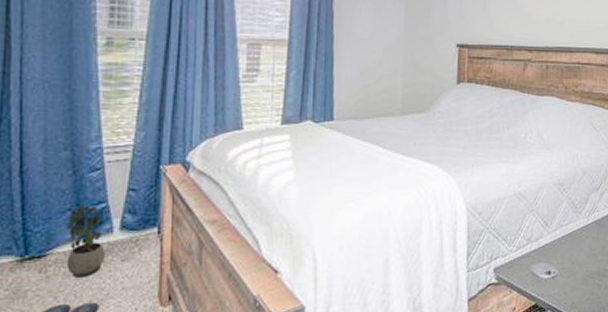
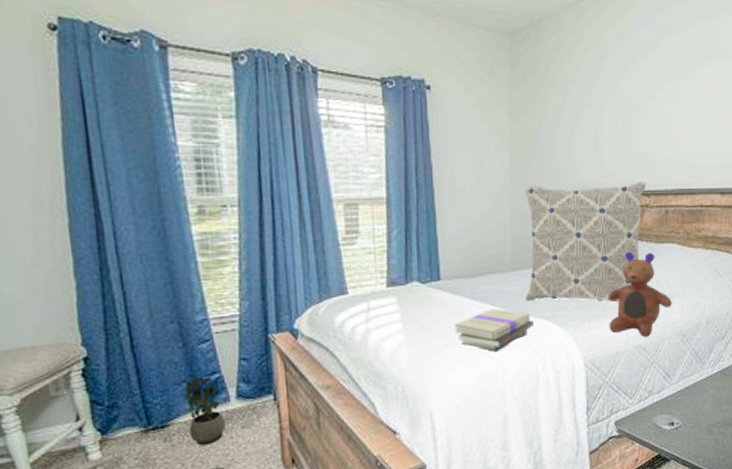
books: none [344,150,420,193] -> present [455,308,533,352]
pillow: none [413,35,530,150] -> present [524,182,647,303]
toy: none [490,101,551,185] -> present [607,251,672,338]

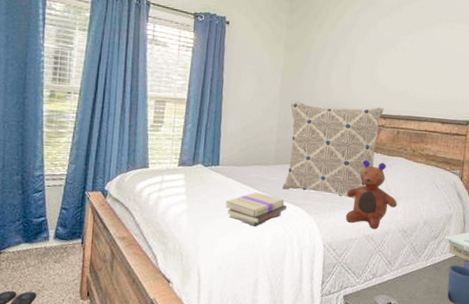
potted plant: present [184,375,226,445] -> none [14,216,43,272]

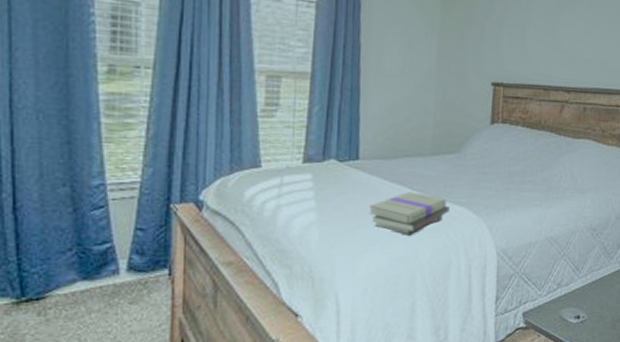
pillow: present [283,100,384,199] -> none [443,72,568,194]
toy: present [345,159,397,230] -> none [523,144,585,230]

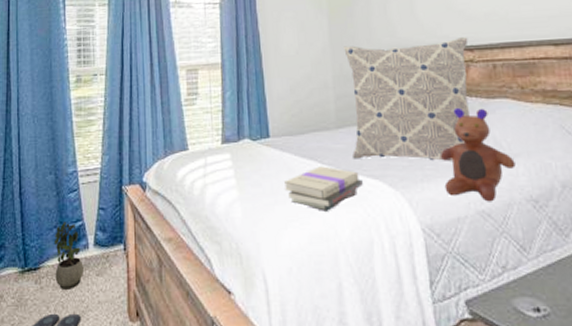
potted plant: none [68,243,111,321] -> present [55,221,84,289]
pillow: none [443,72,568,194] -> present [344,37,470,162]
toy: none [523,144,585,230] -> present [439,107,516,202]

